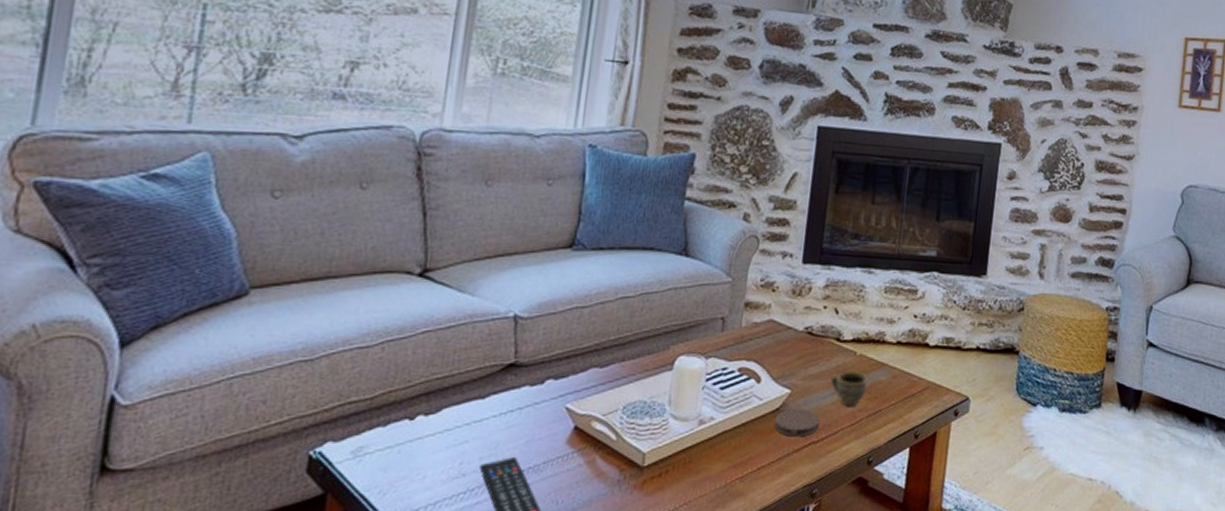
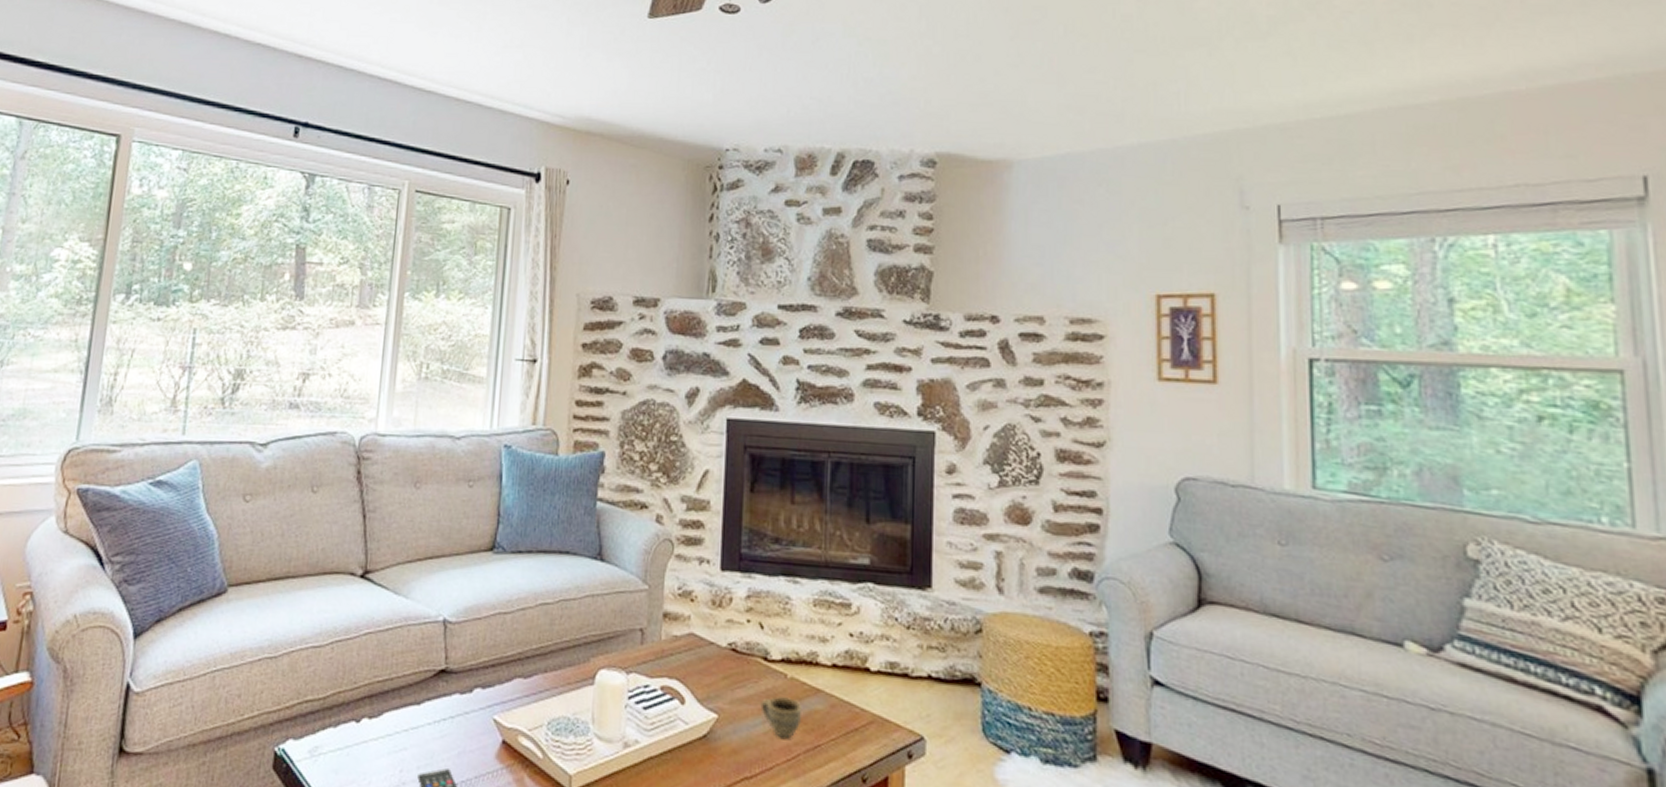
coaster: present [774,409,820,437] -> none [702,736,752,771]

